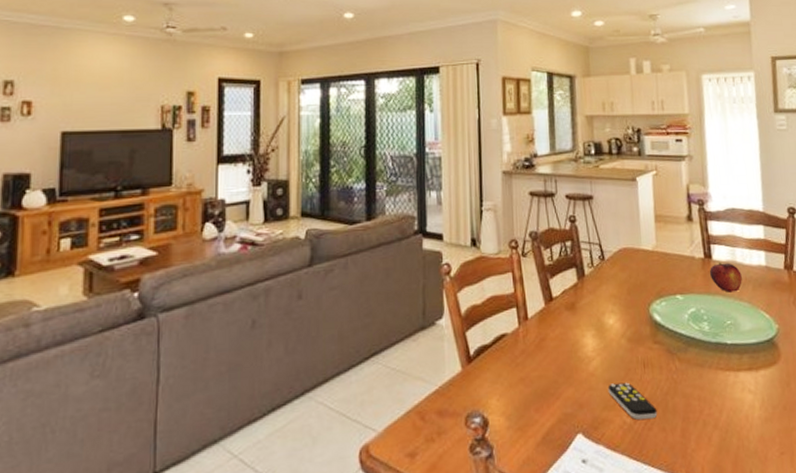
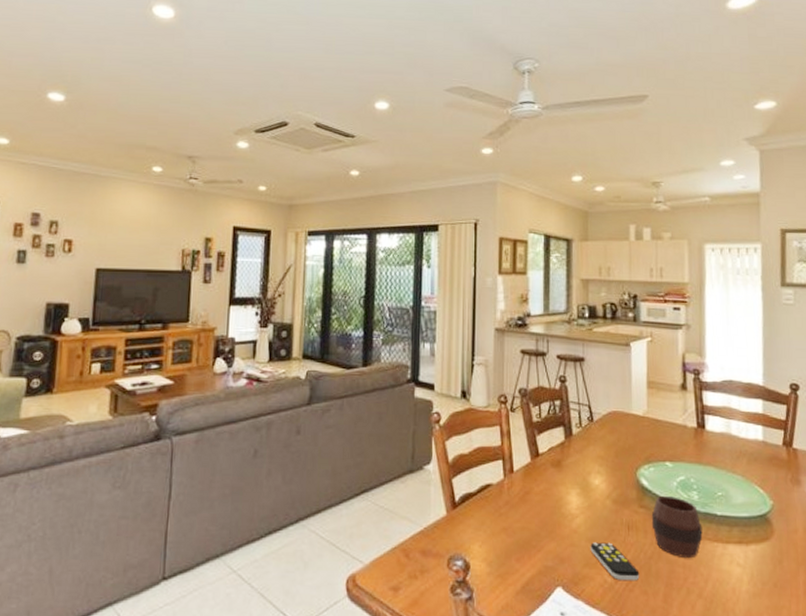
cup: none [665,328,716,391] -> present [651,495,703,559]
fruit: present [709,262,742,293] -> none [701,433,736,464]

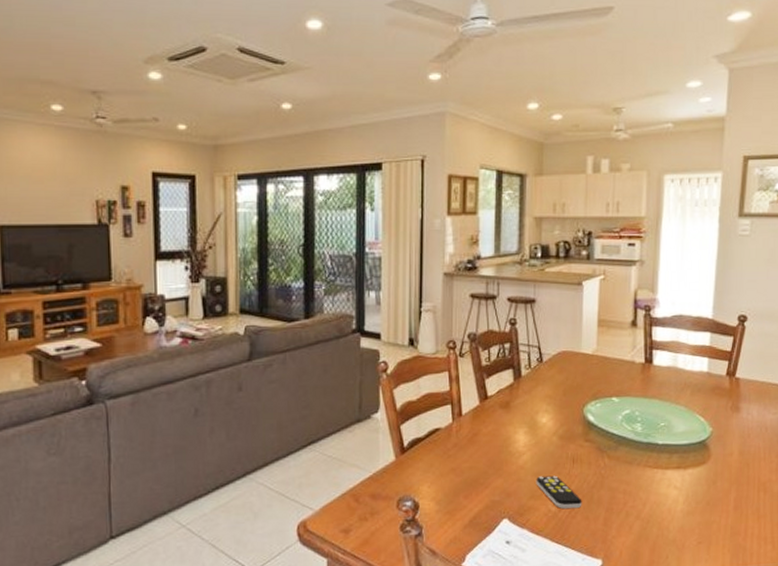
cup: present [651,495,703,559] -> none [595,428,644,485]

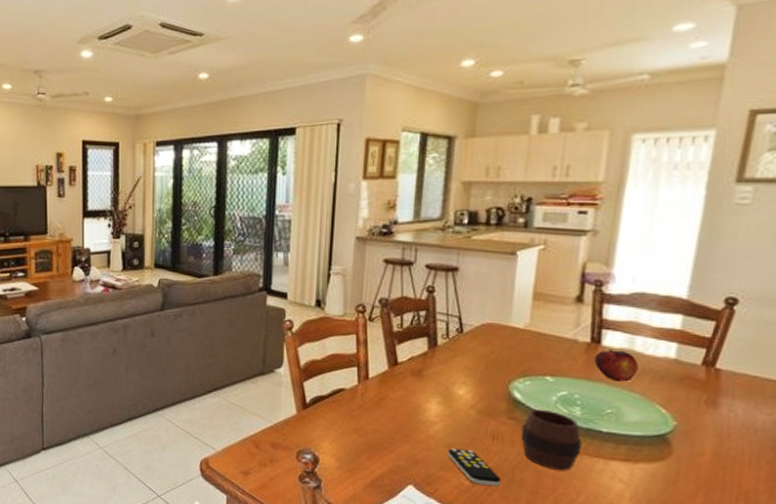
cup: none [595,428,644,485] -> present [520,409,582,471]
fruit: none [648,367,681,396] -> present [593,348,638,382]

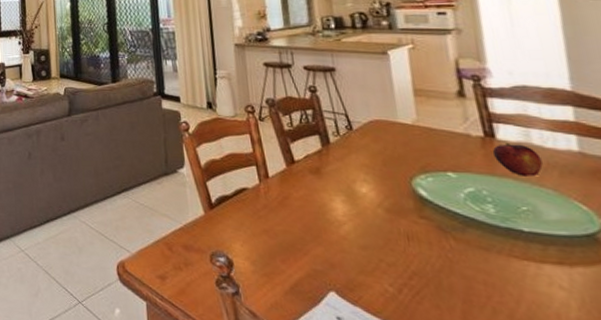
remote control: present [447,448,501,487] -> none [363,250,429,294]
cup: present [520,409,582,471] -> none [435,207,508,276]

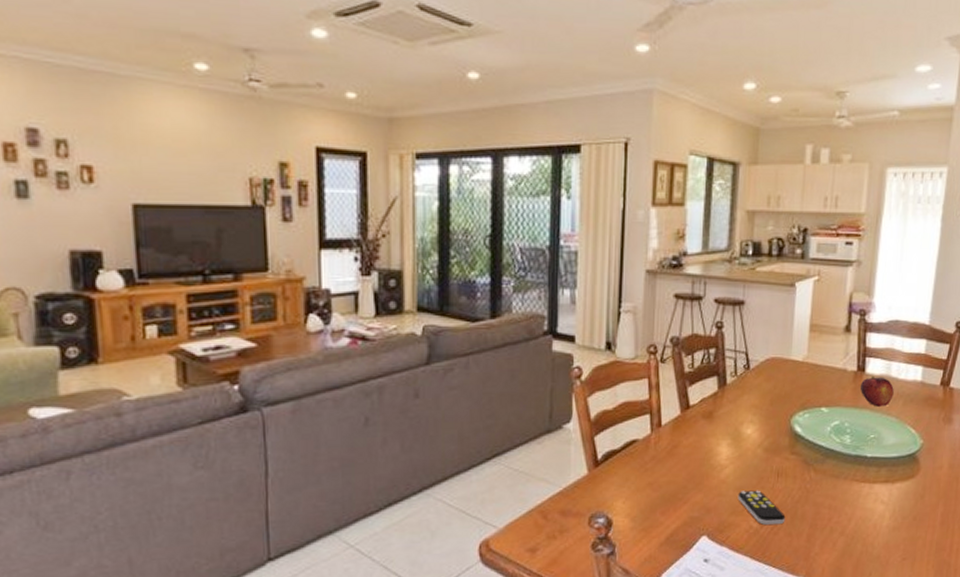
remote control: none [363,250,429,294] -> present [737,490,786,525]

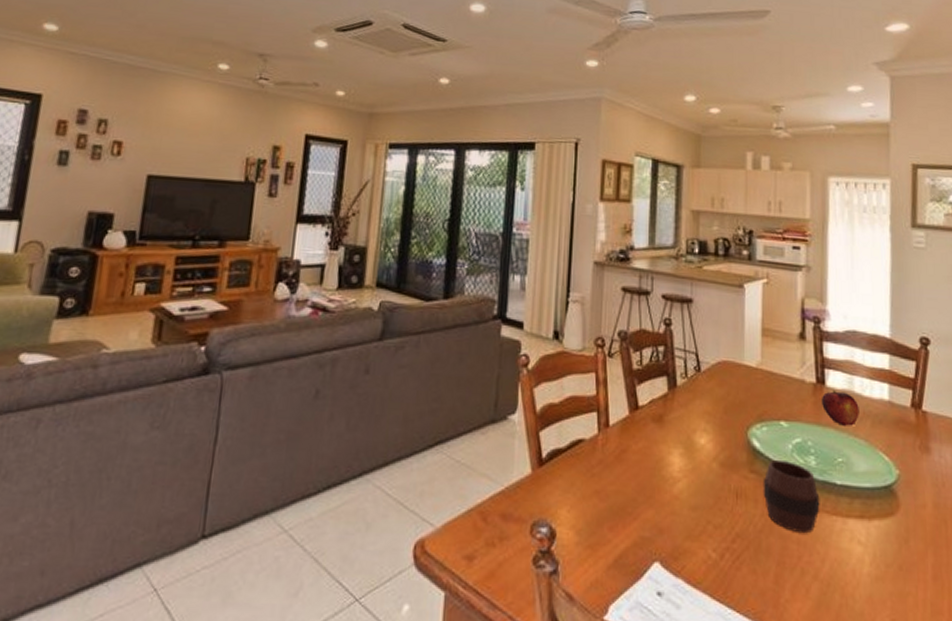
remote control: present [737,490,786,525] -> none [693,511,748,558]
cup: none [801,440,852,500] -> present [763,459,820,534]

